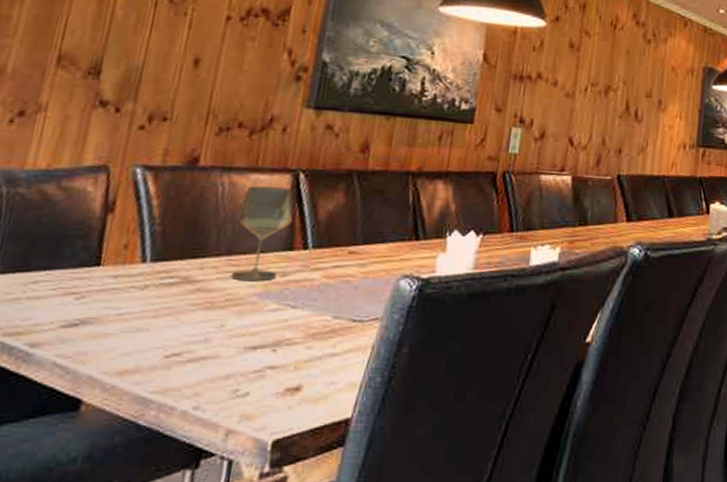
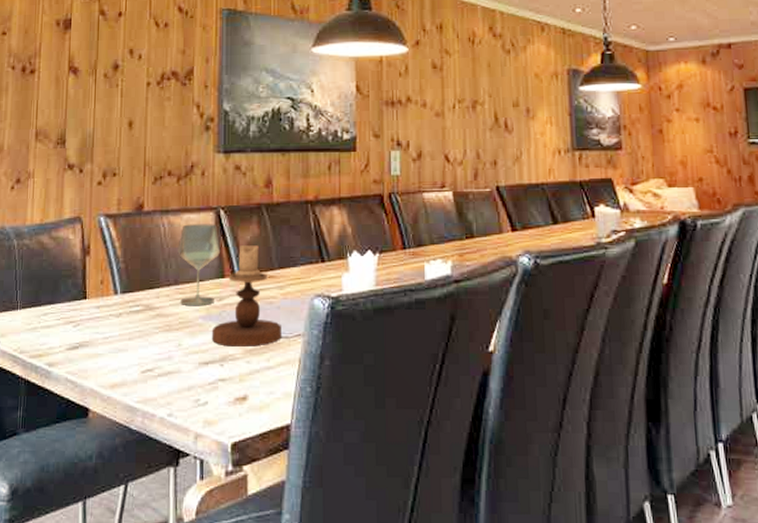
candlestick: none [265,215,357,330] -> present [211,245,281,347]

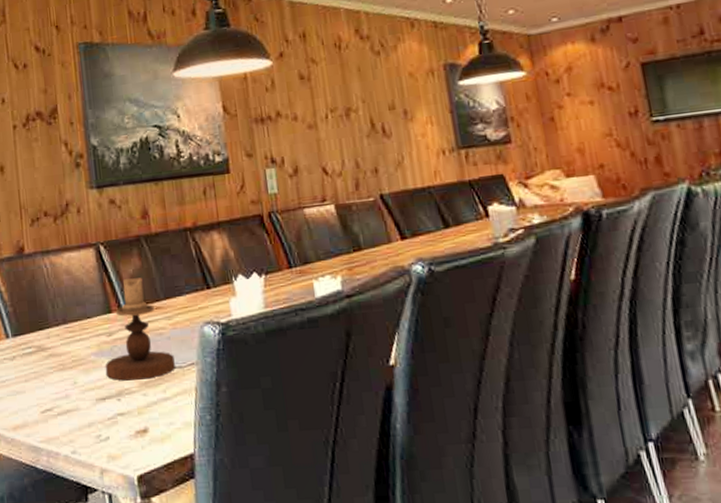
wine glass: present [177,224,221,305] -> none [62,260,105,343]

